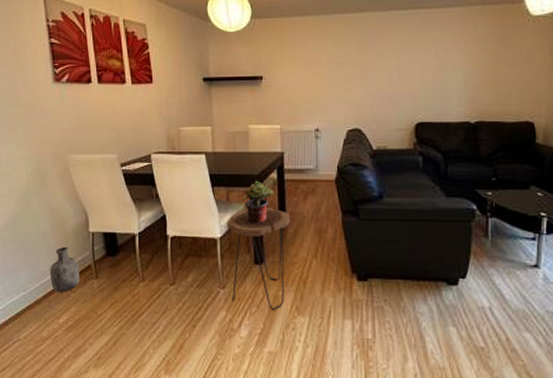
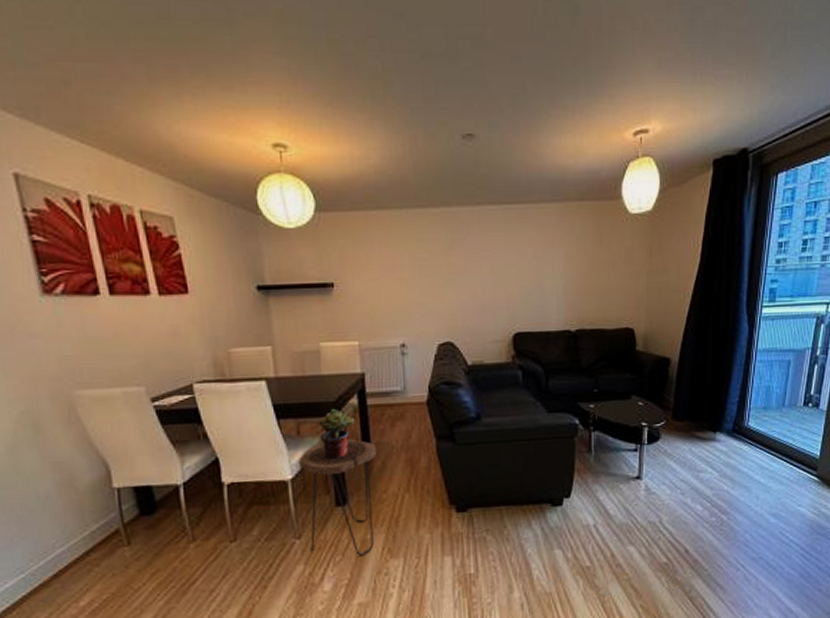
vase: present [50,246,80,292] -> none [59,509,104,569]

